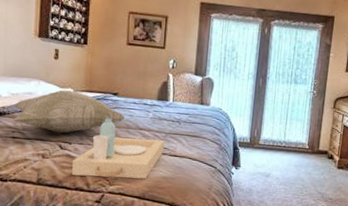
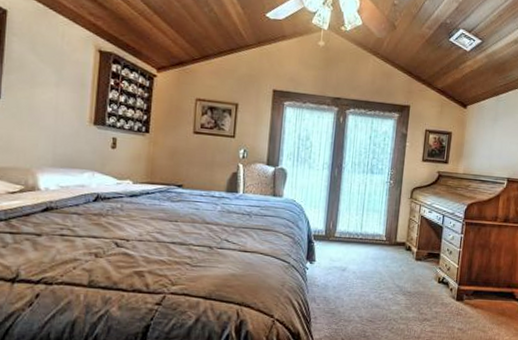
decorative pillow: present [13,90,126,134] -> none [62,182,191,230]
serving tray: present [72,118,165,179] -> none [129,211,234,277]

